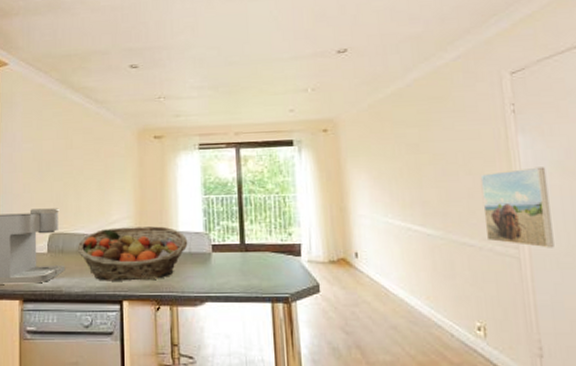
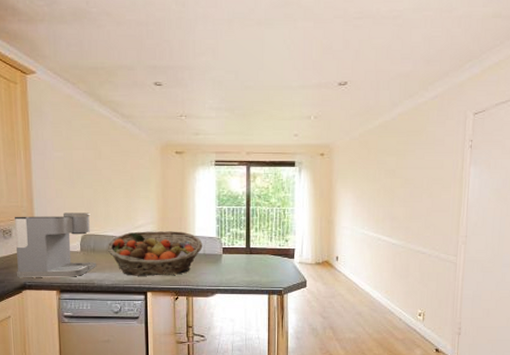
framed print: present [480,167,555,248] -> none [435,193,486,256]

